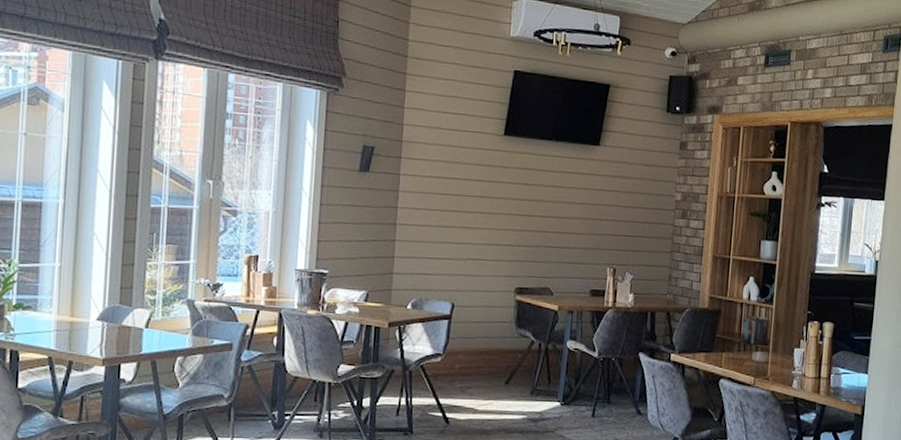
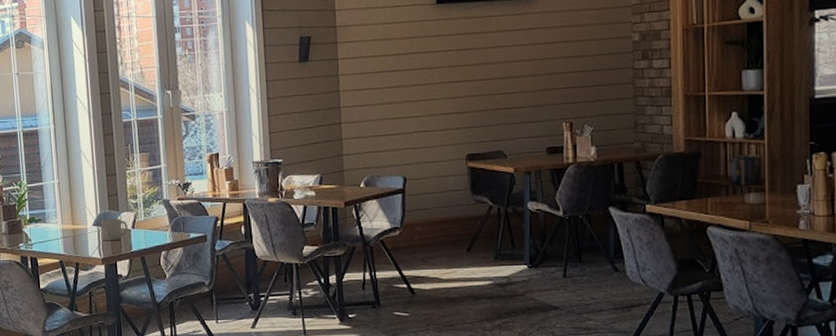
mug: none [106,314,141,340] -> present [100,218,129,242]

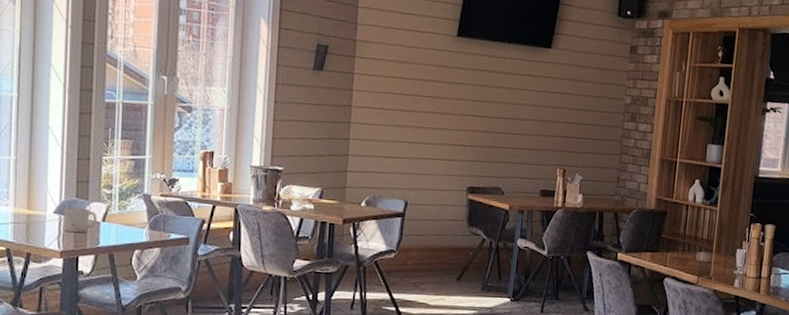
books: present [729,154,763,186] -> none [686,217,714,246]

